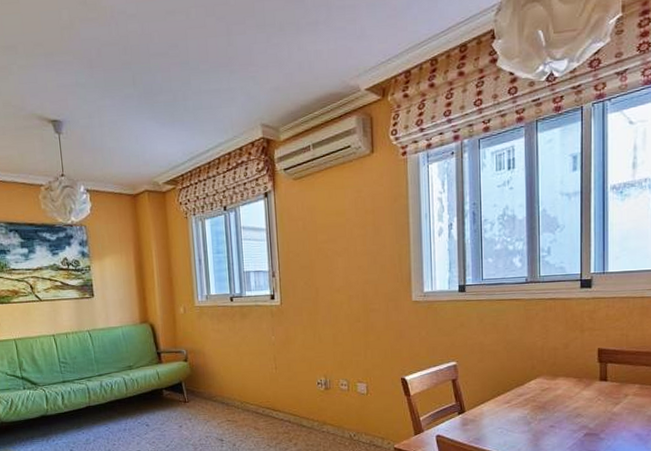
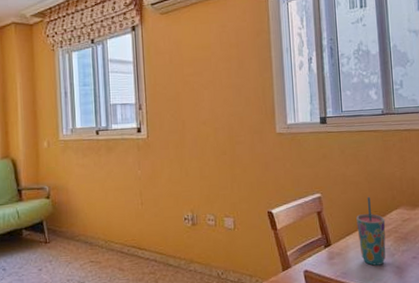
cup: none [493,365,523,433] -> present [356,196,386,266]

